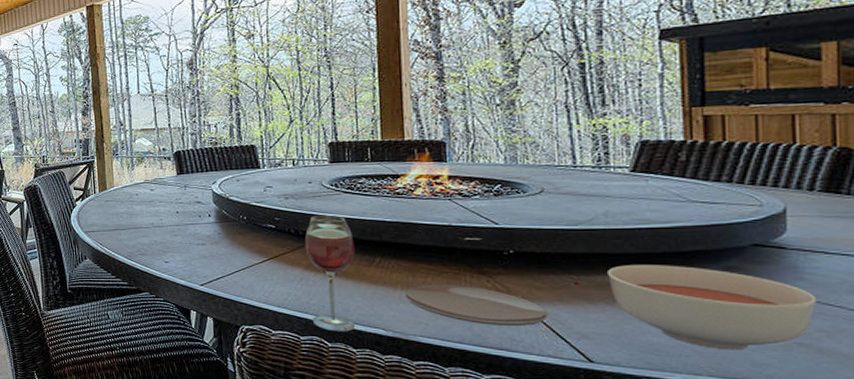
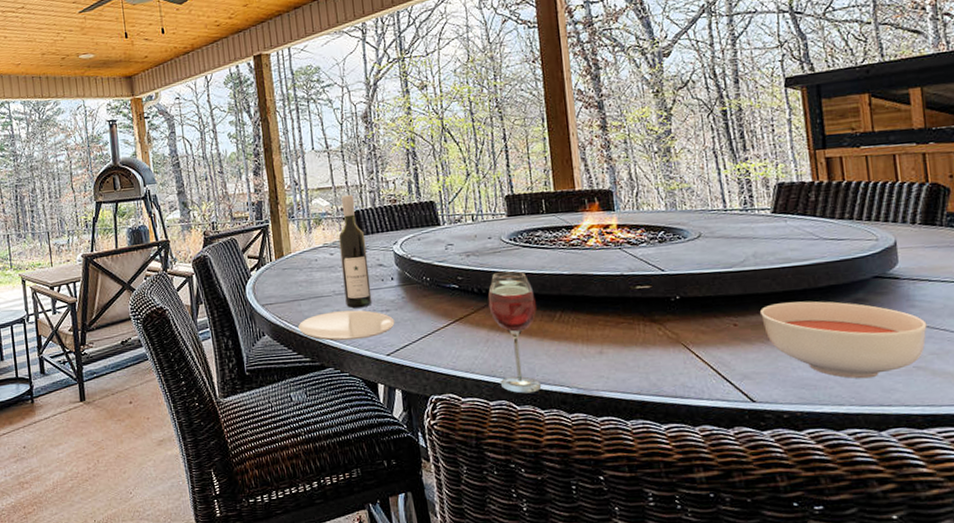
plate: none [118,242,210,269] -> present [298,310,395,341]
bottle: none [159,136,189,241] -> present [338,195,373,309]
plate: present [405,284,548,327] -> none [585,335,714,374]

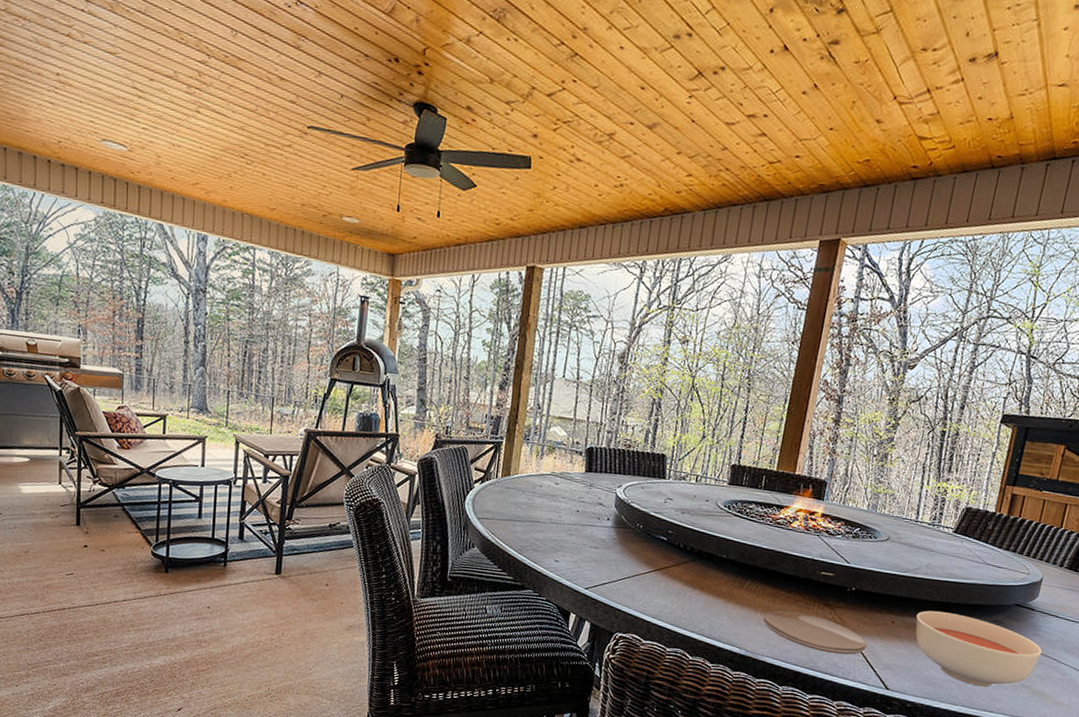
plate: present [298,310,395,341] -> none [508,537,601,570]
bottle: present [338,195,373,309] -> none [559,430,593,541]
wineglass: present [487,271,541,394] -> none [680,533,733,647]
plate: none [585,335,714,374] -> present [762,610,867,655]

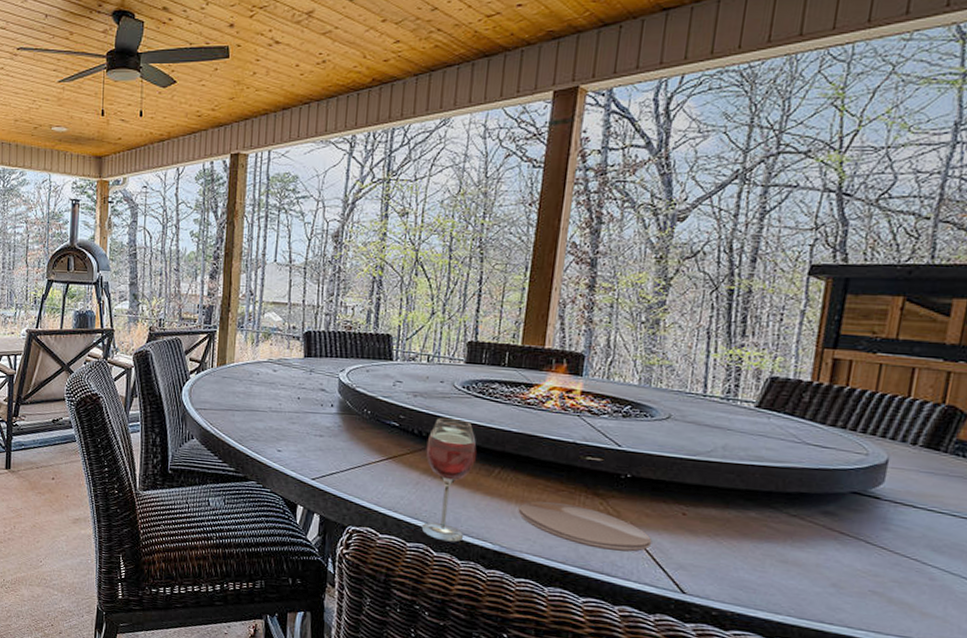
wineglass: none [680,533,733,647] -> present [421,417,478,542]
bowl: present [915,610,1043,687] -> none [714,500,898,594]

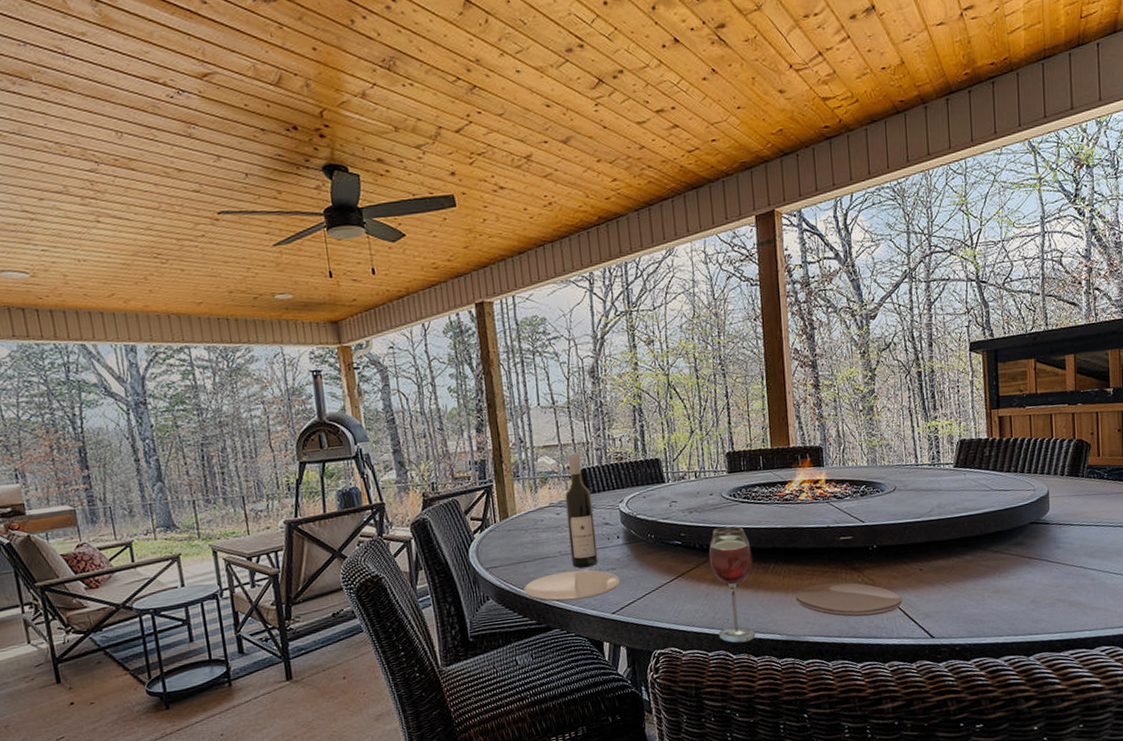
plate: none [228,427,326,460] -> present [524,569,620,602]
bottle: none [280,314,313,429] -> present [564,452,599,568]

